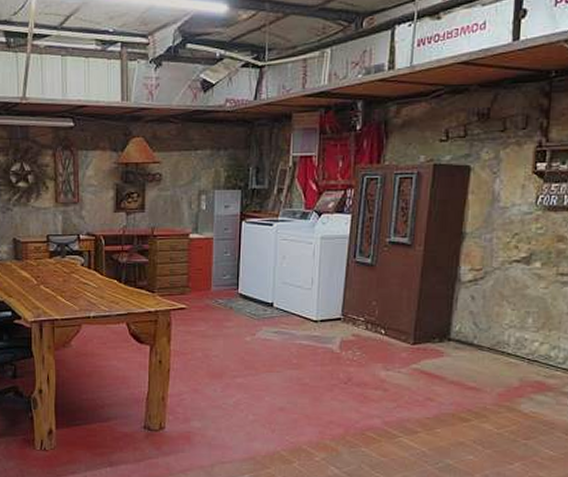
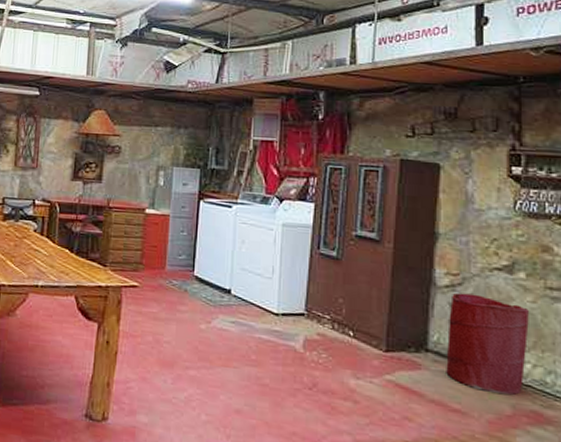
laundry hamper: none [465,286,541,371] -> present [446,292,529,395]

